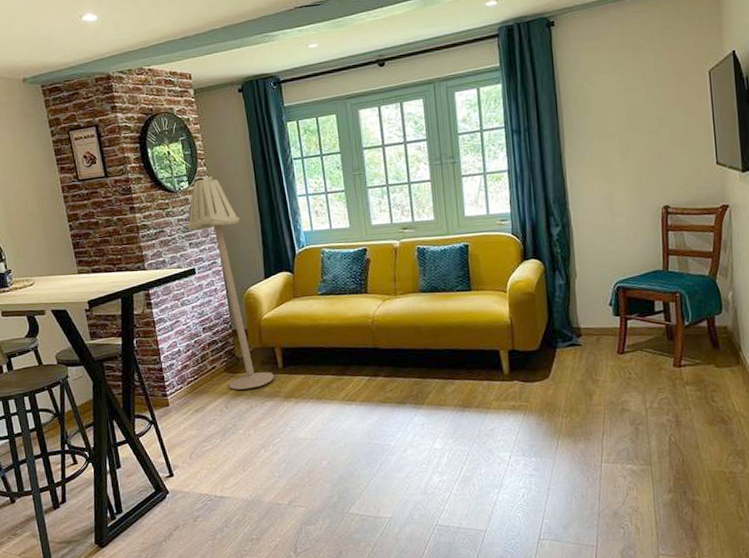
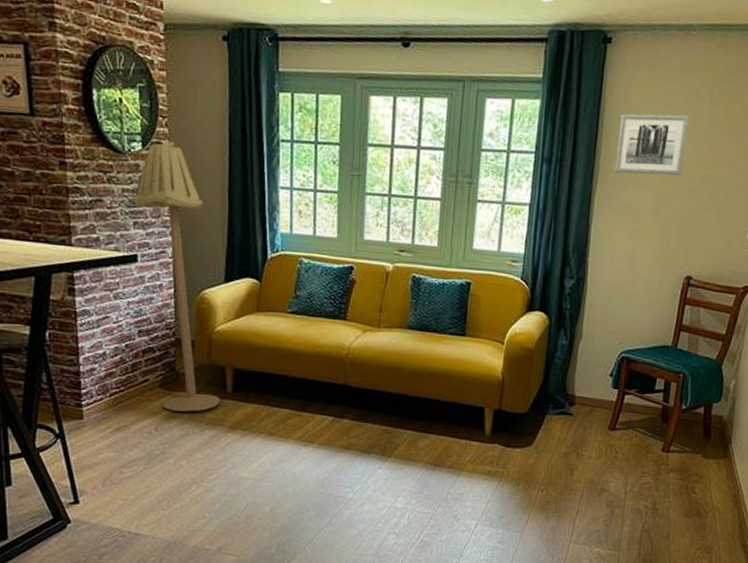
wall art: none [574,70,640,130] -> present [614,113,690,176]

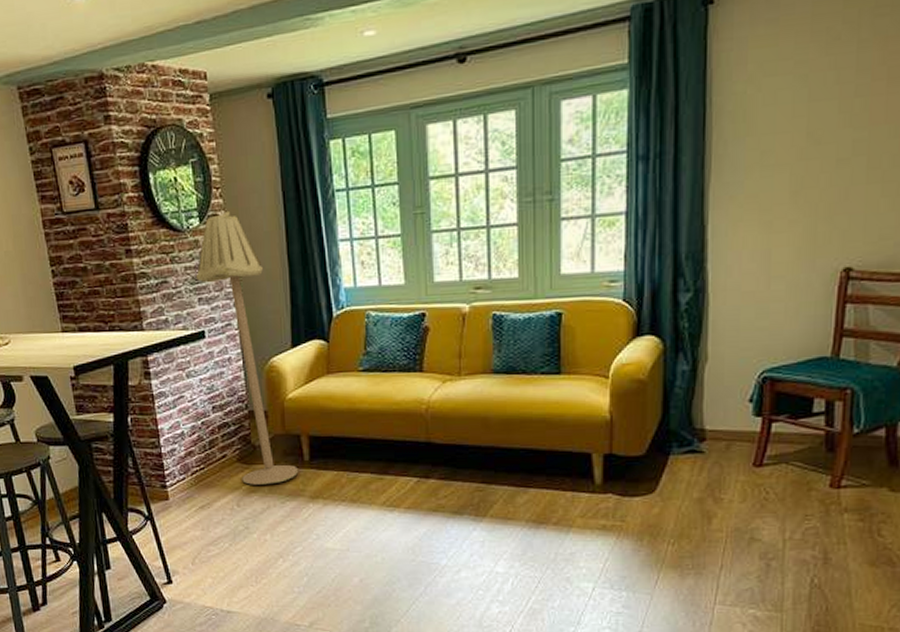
wall art: present [614,113,690,176] -> none [732,69,830,156]

